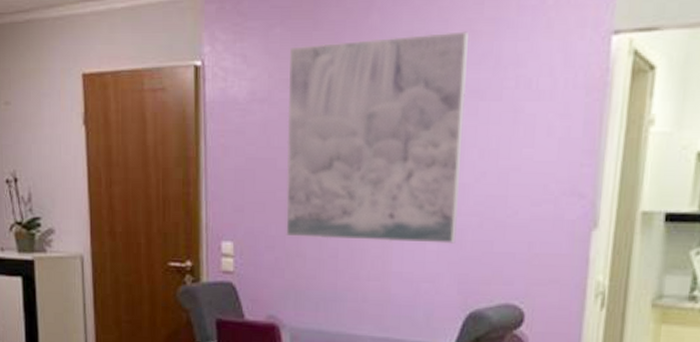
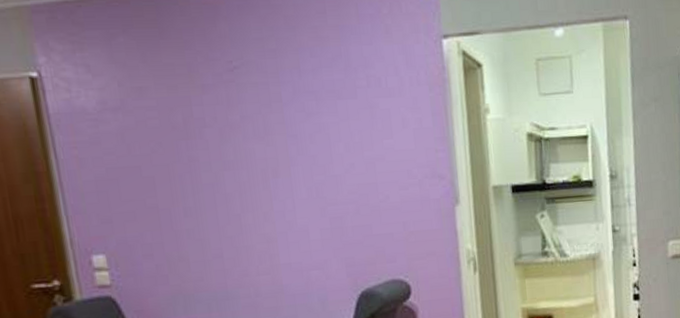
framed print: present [286,31,468,244] -> none [138,38,337,243]

